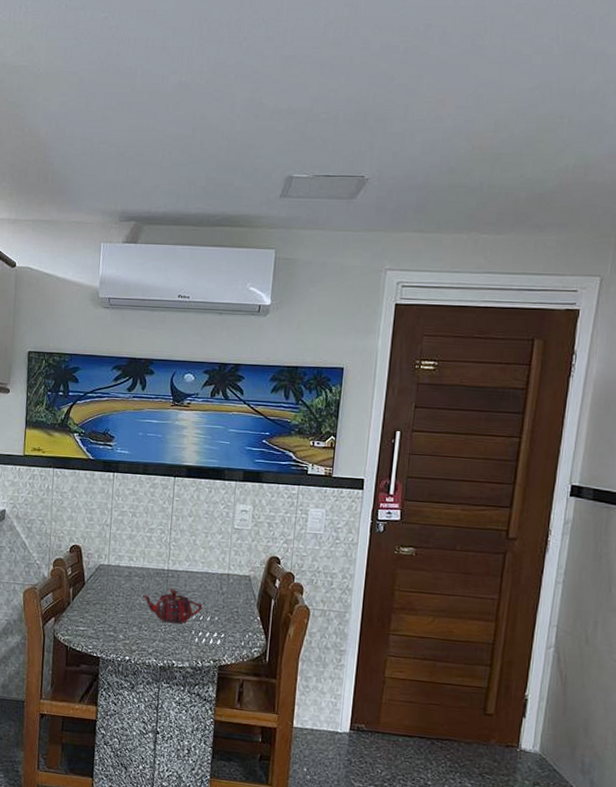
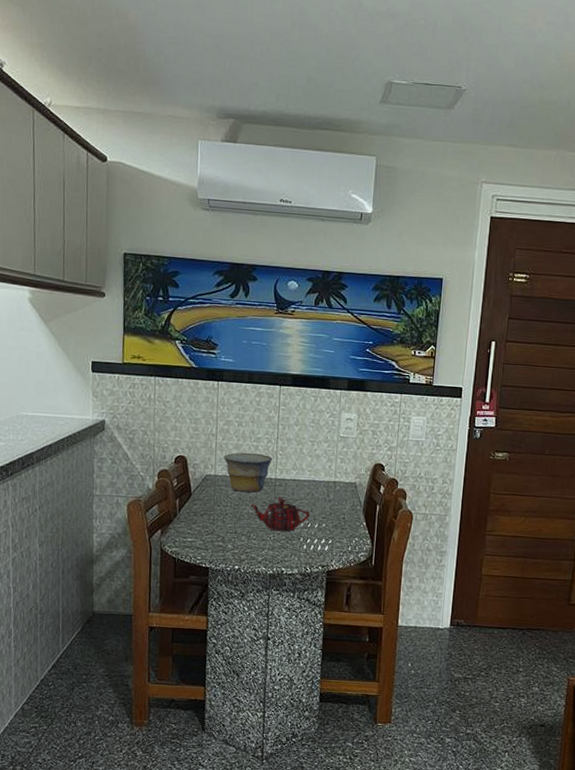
bowl: none [116,543,166,583] -> present [223,452,273,493]

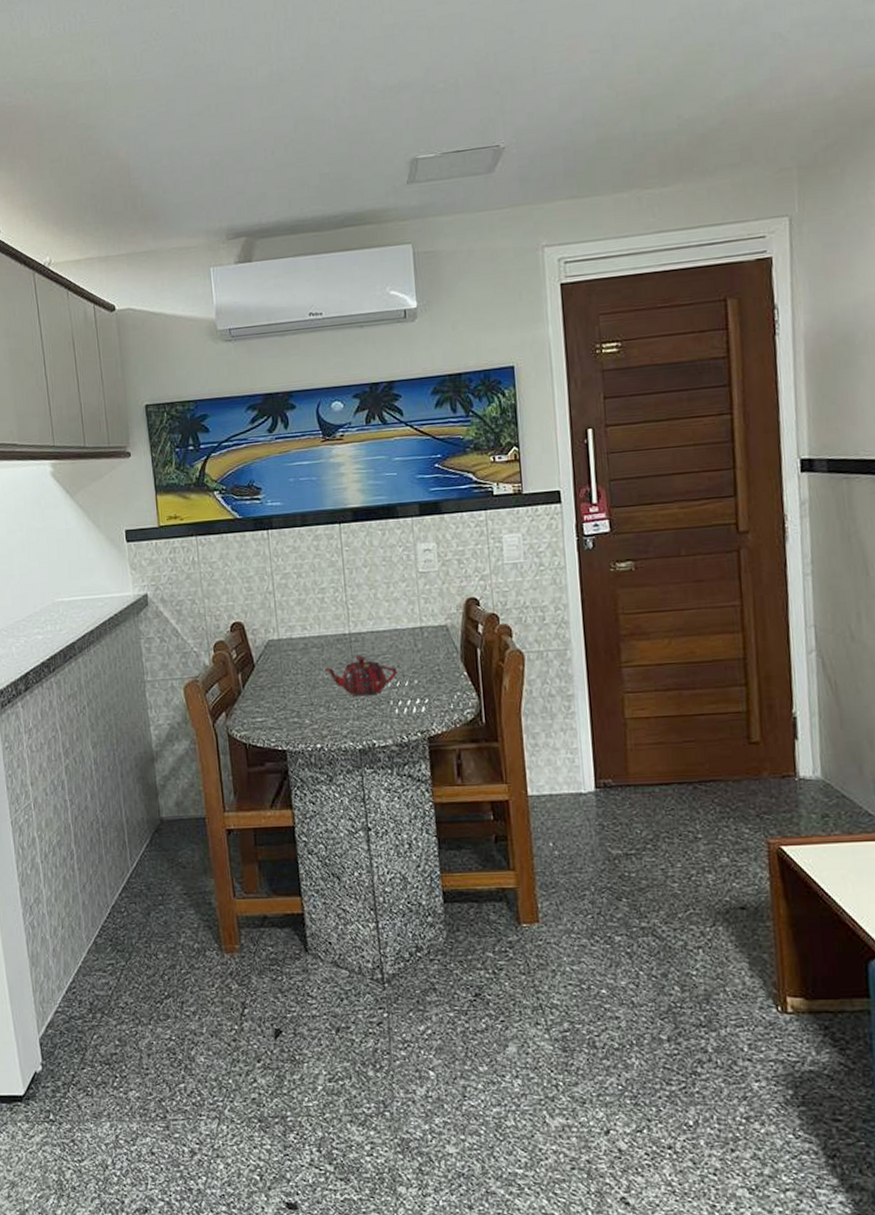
bowl: present [223,452,273,493] -> none [285,606,343,655]

